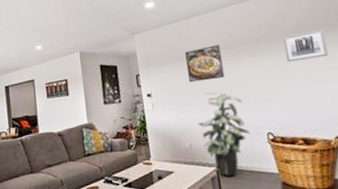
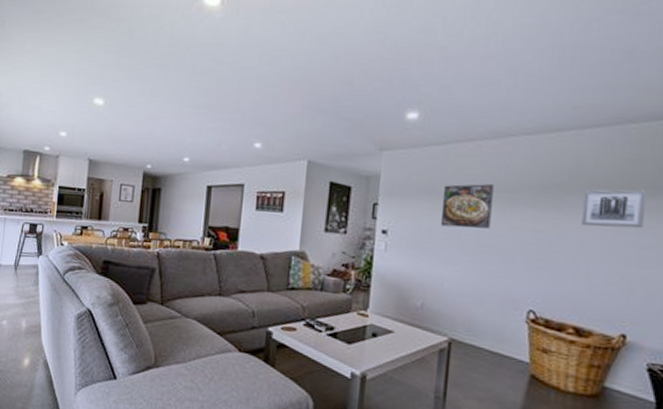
indoor plant: present [198,91,250,177] -> none [439,242,505,354]

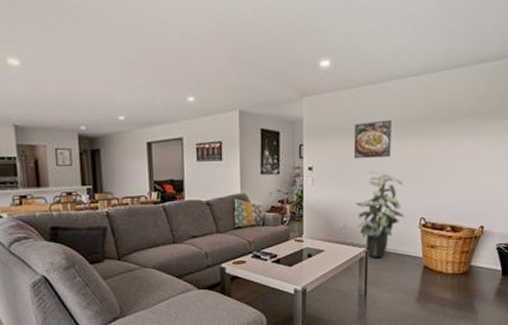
indoor plant: none [439,242,505,354] -> present [355,170,404,258]
wall art: present [582,189,646,229] -> none [454,115,495,148]

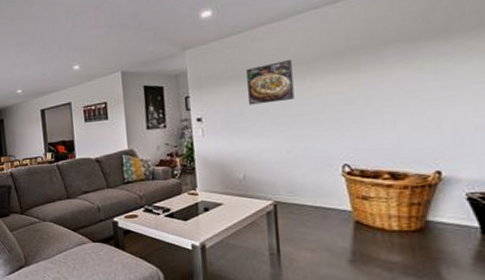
indoor plant: present [355,170,404,258] -> none [255,115,321,212]

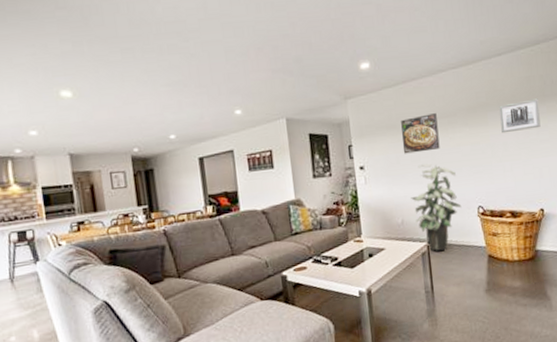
indoor plant: none [255,115,321,212] -> present [411,163,462,251]
wall art: none [378,36,442,81] -> present [499,98,541,134]

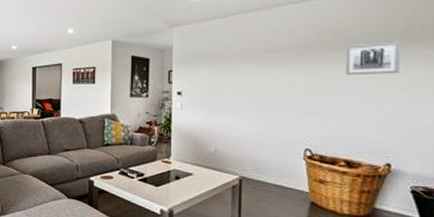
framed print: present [401,113,440,154] -> none [225,47,268,85]
indoor plant: present [411,163,462,251] -> none [227,97,285,188]

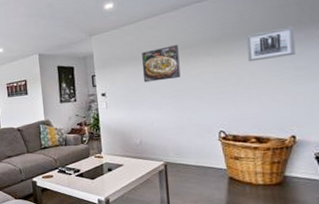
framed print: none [225,47,268,85] -> present [142,45,181,83]

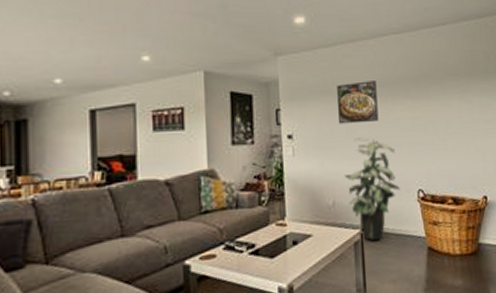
indoor plant: none [149,91,202,171] -> present [344,137,400,241]
wall art: present [247,26,296,62] -> none [442,74,484,110]

